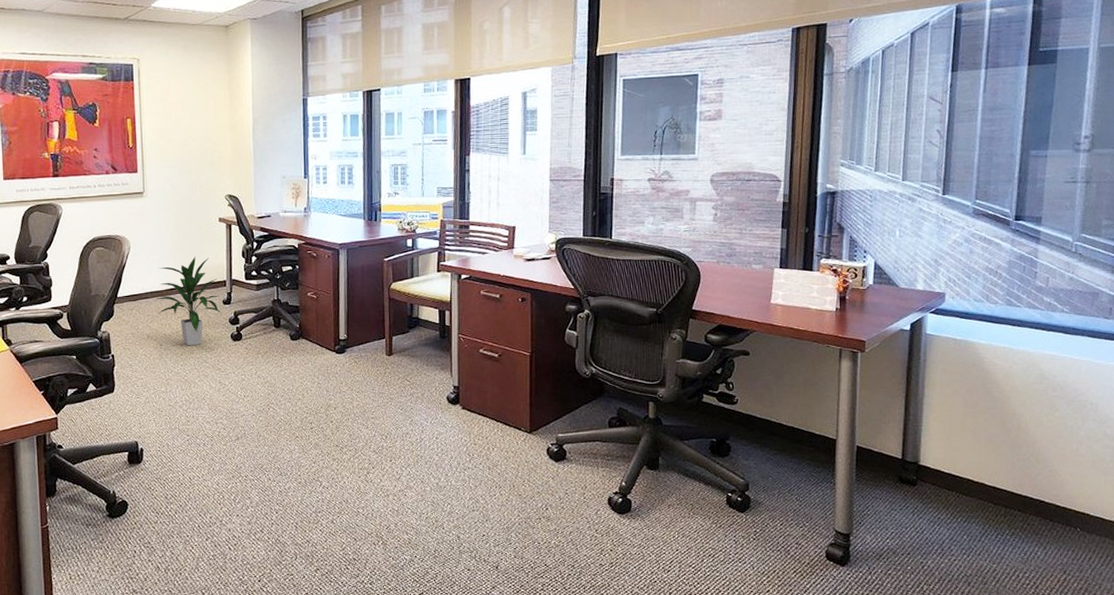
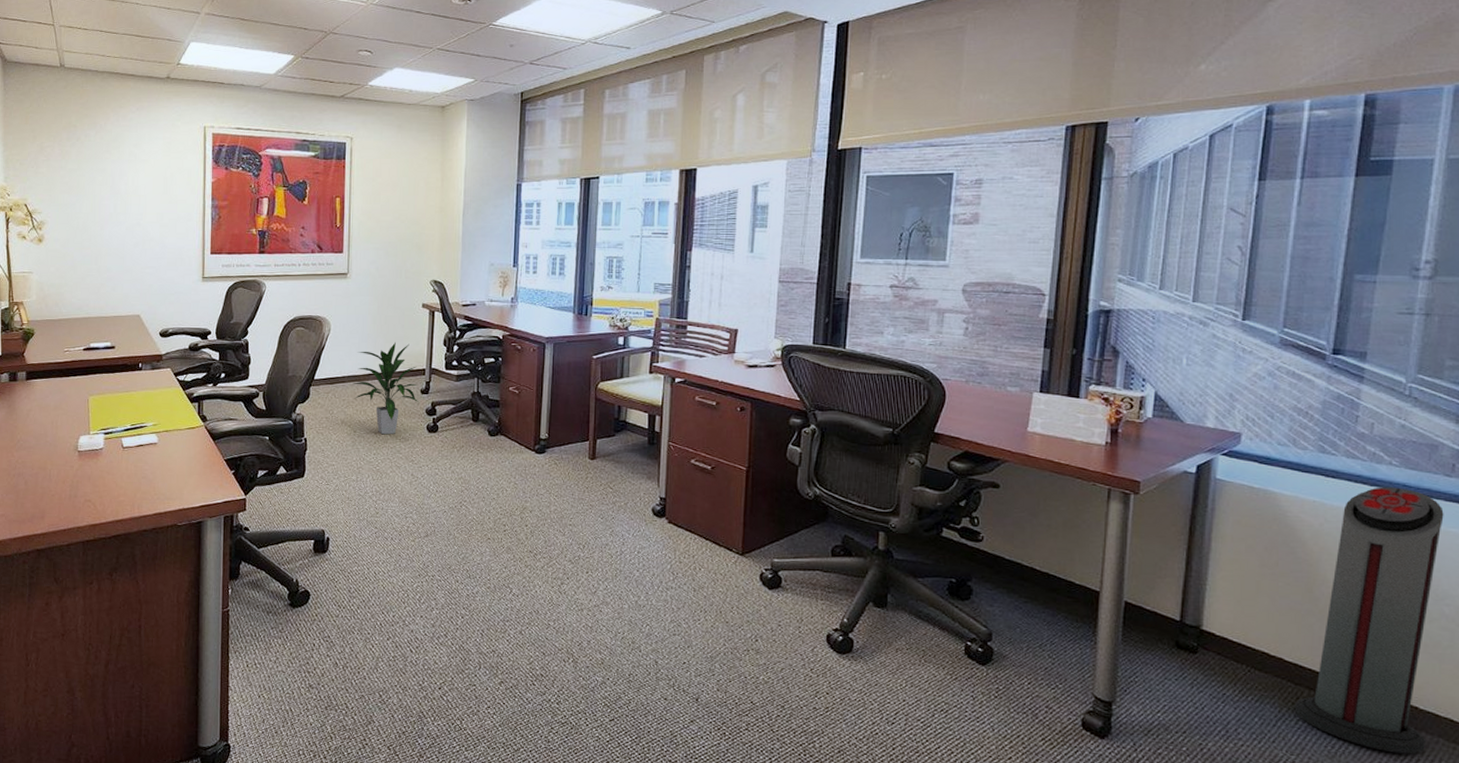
air purifier: none [994,331,1105,554] -> present [1294,487,1444,755]

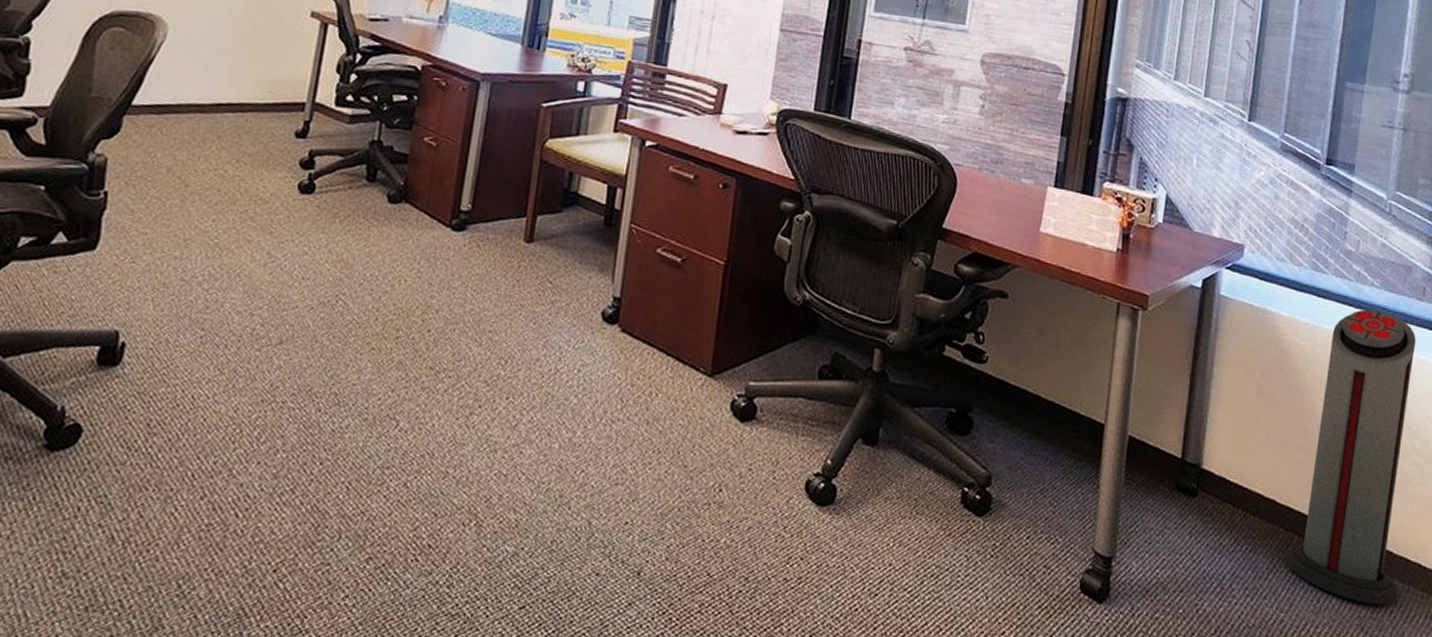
indoor plant: present [352,342,419,435] -> none [192,61,293,193]

